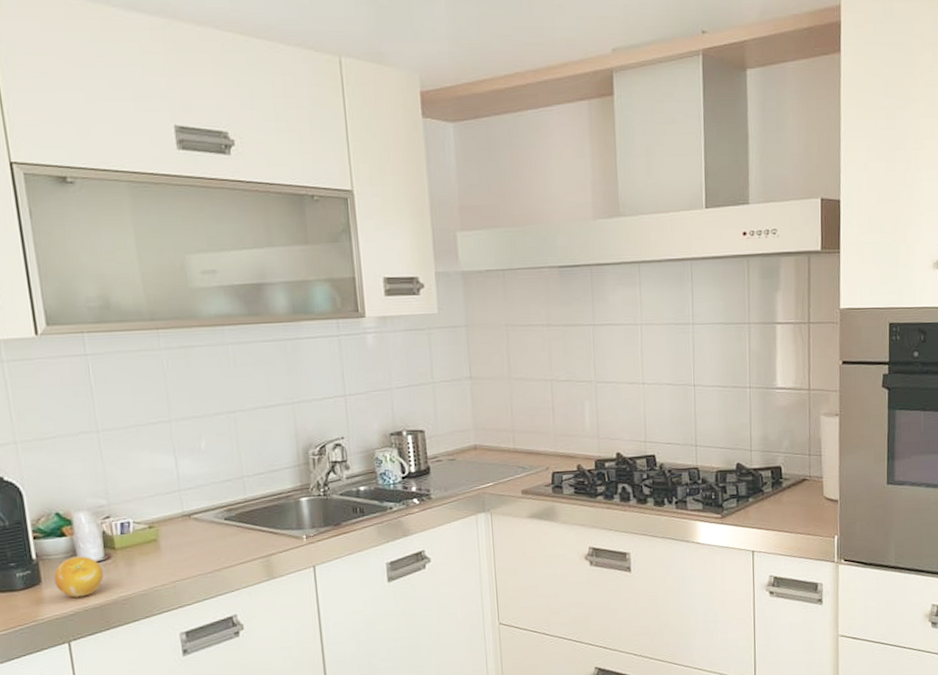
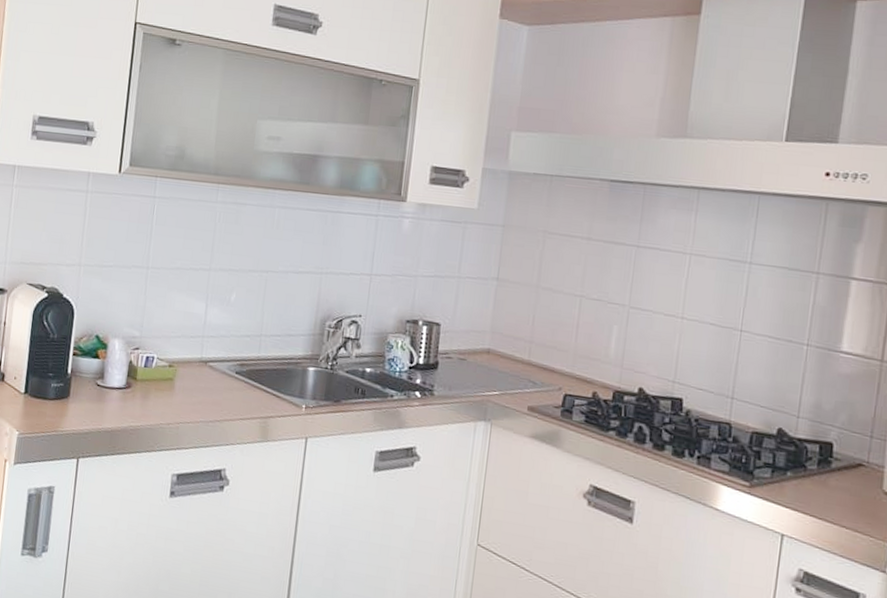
fruit: present [54,556,104,598] -> none [80,379,122,419]

